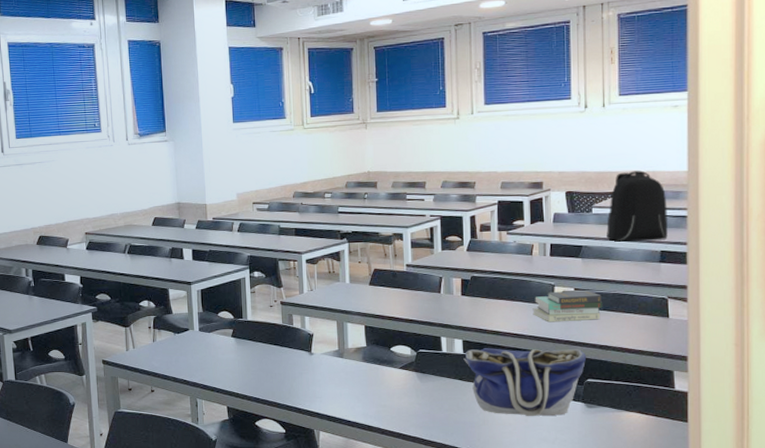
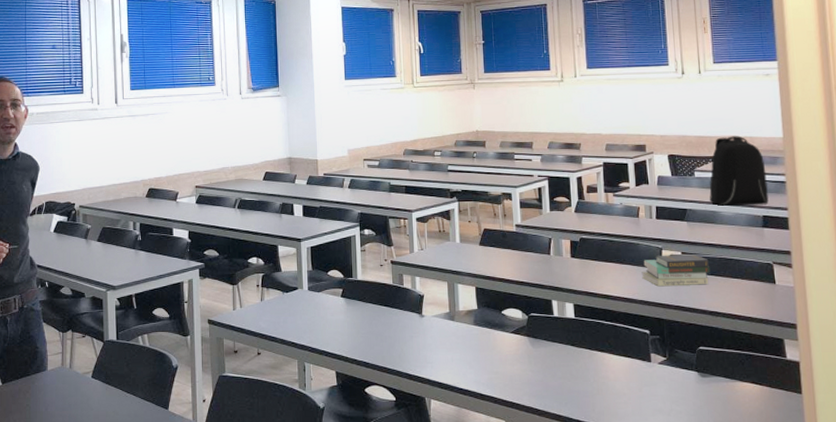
tote bag: present [463,348,587,417] -> none [575,312,698,386]

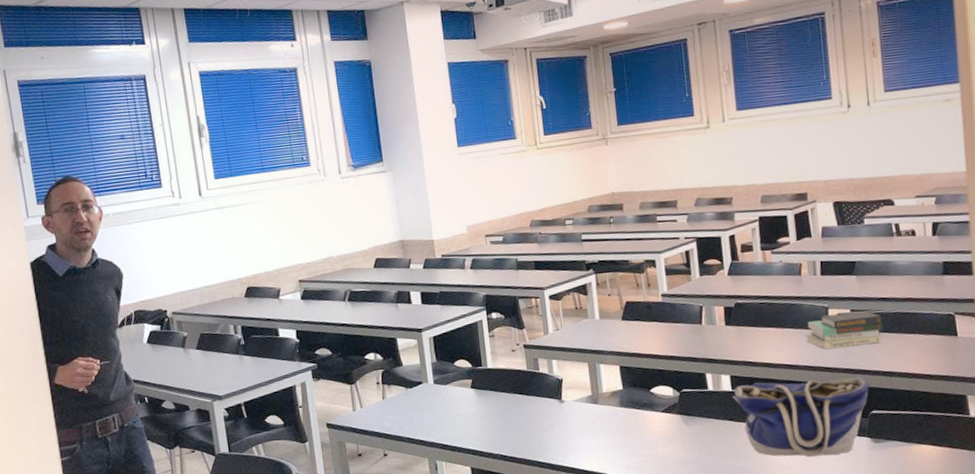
tote bag: none [575,312,698,386] -> present [732,377,870,458]
backpack: present [709,136,769,206] -> none [881,173,950,255]

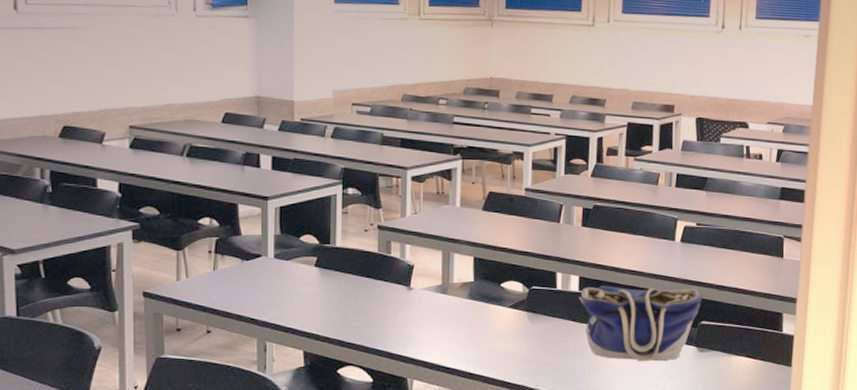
books: present [805,311,884,350] -> none [653,226,723,259]

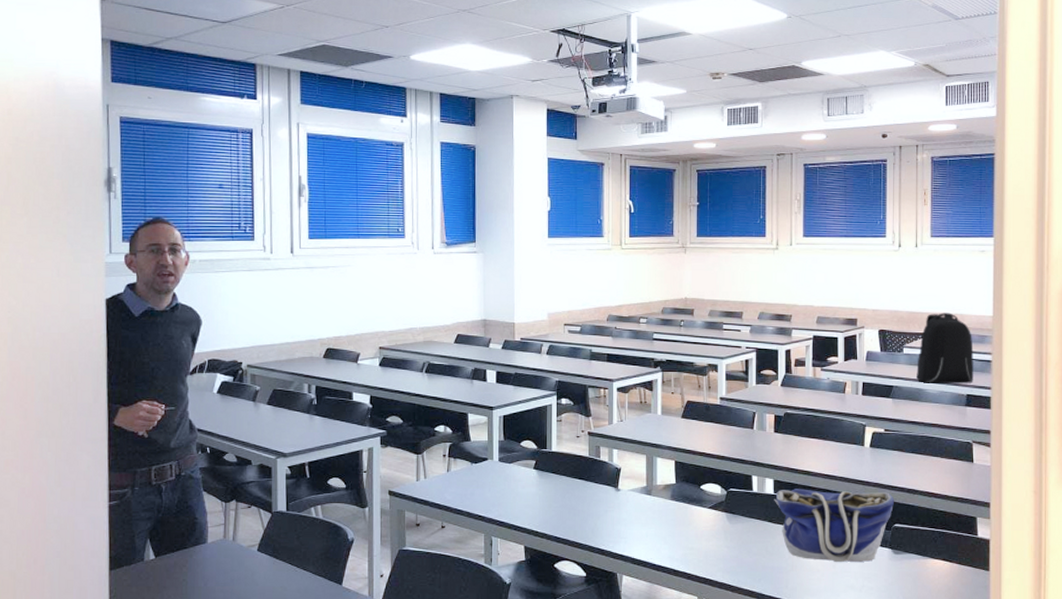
backpack: none [732,101,791,176] -> present [916,313,974,384]

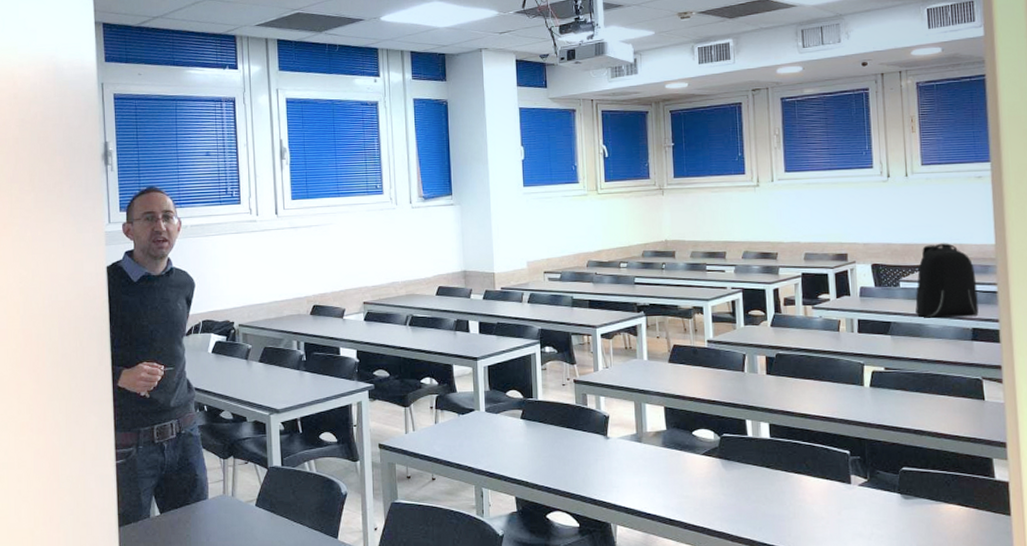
tote bag: present [774,489,895,563] -> none [770,432,901,509]

